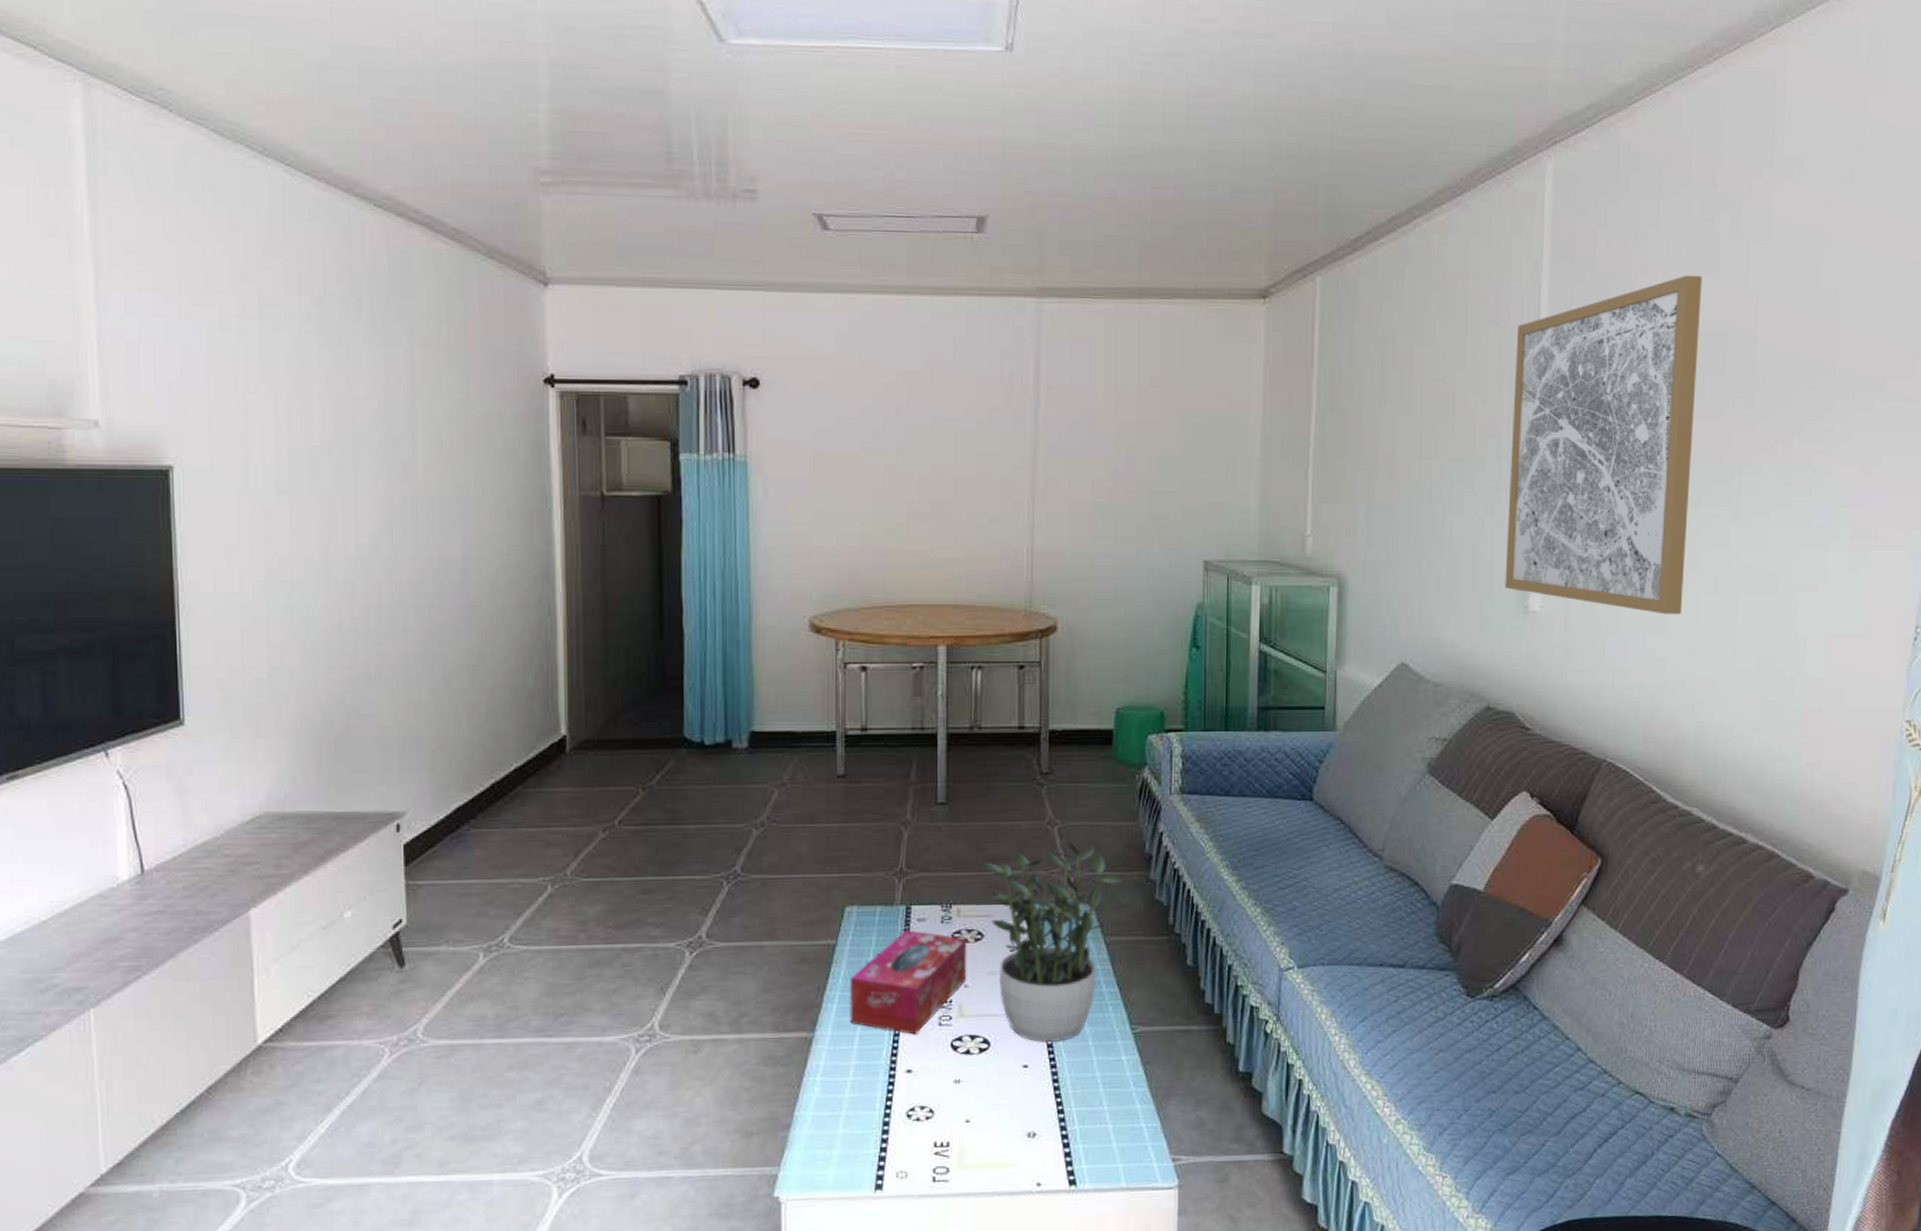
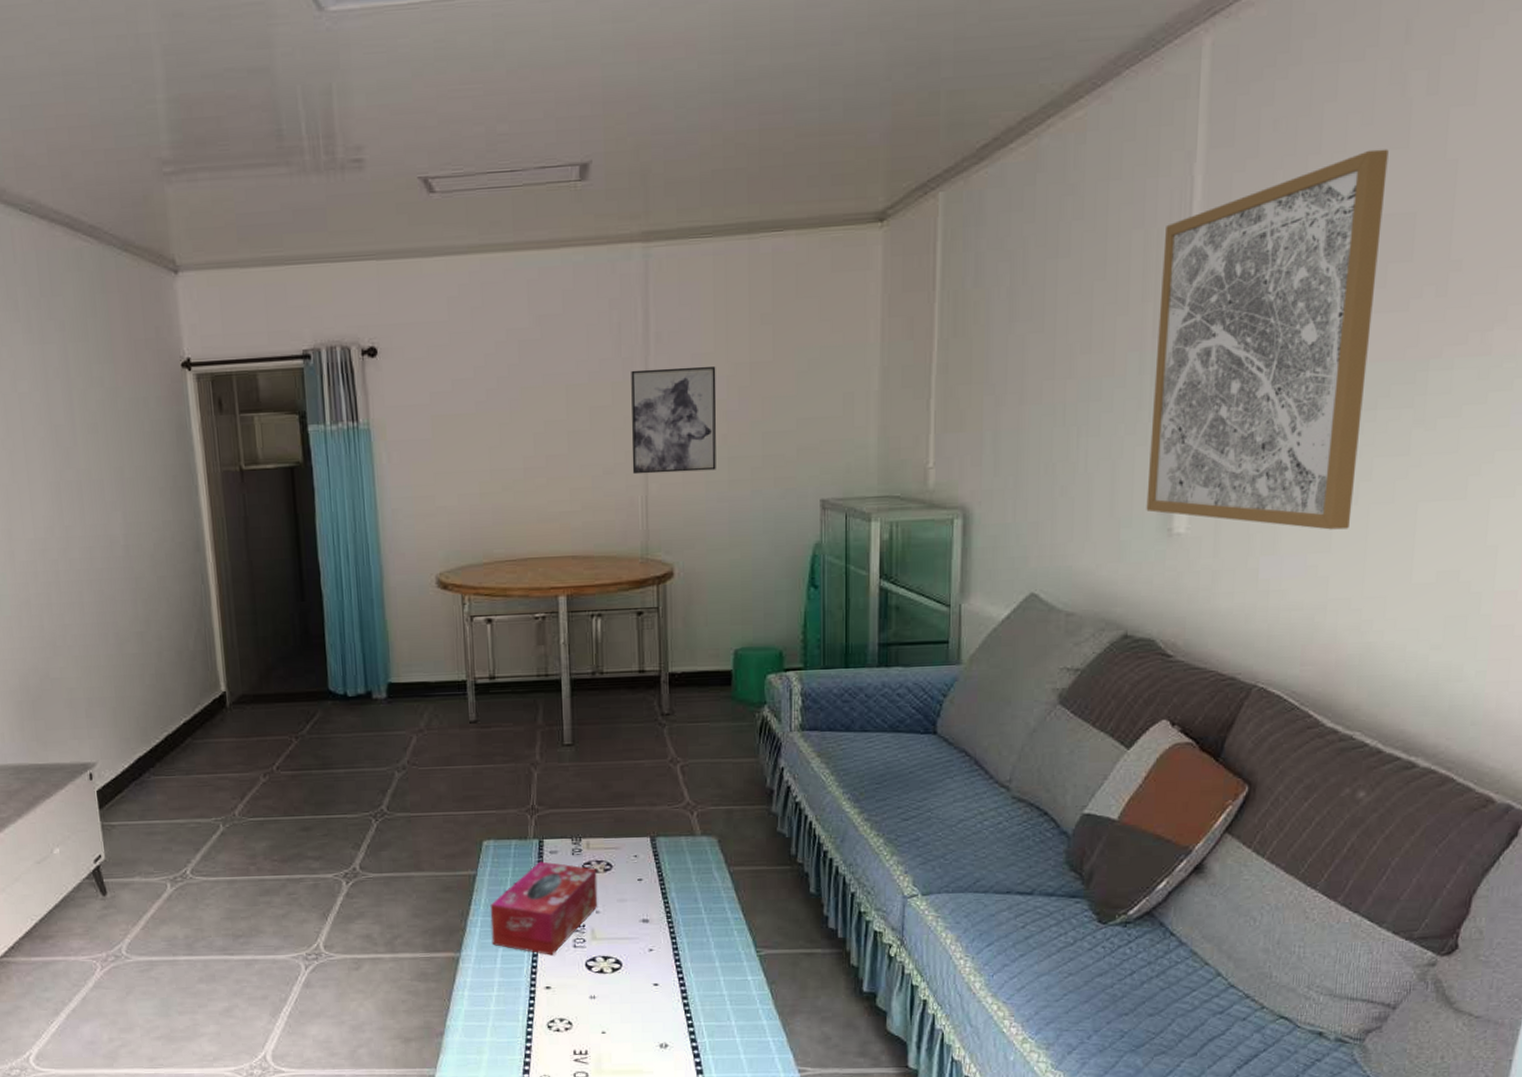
potted plant: present [980,843,1125,1043] -> none [607,779,747,964]
wall art: none [1019,421,1105,526] -> present [631,366,717,475]

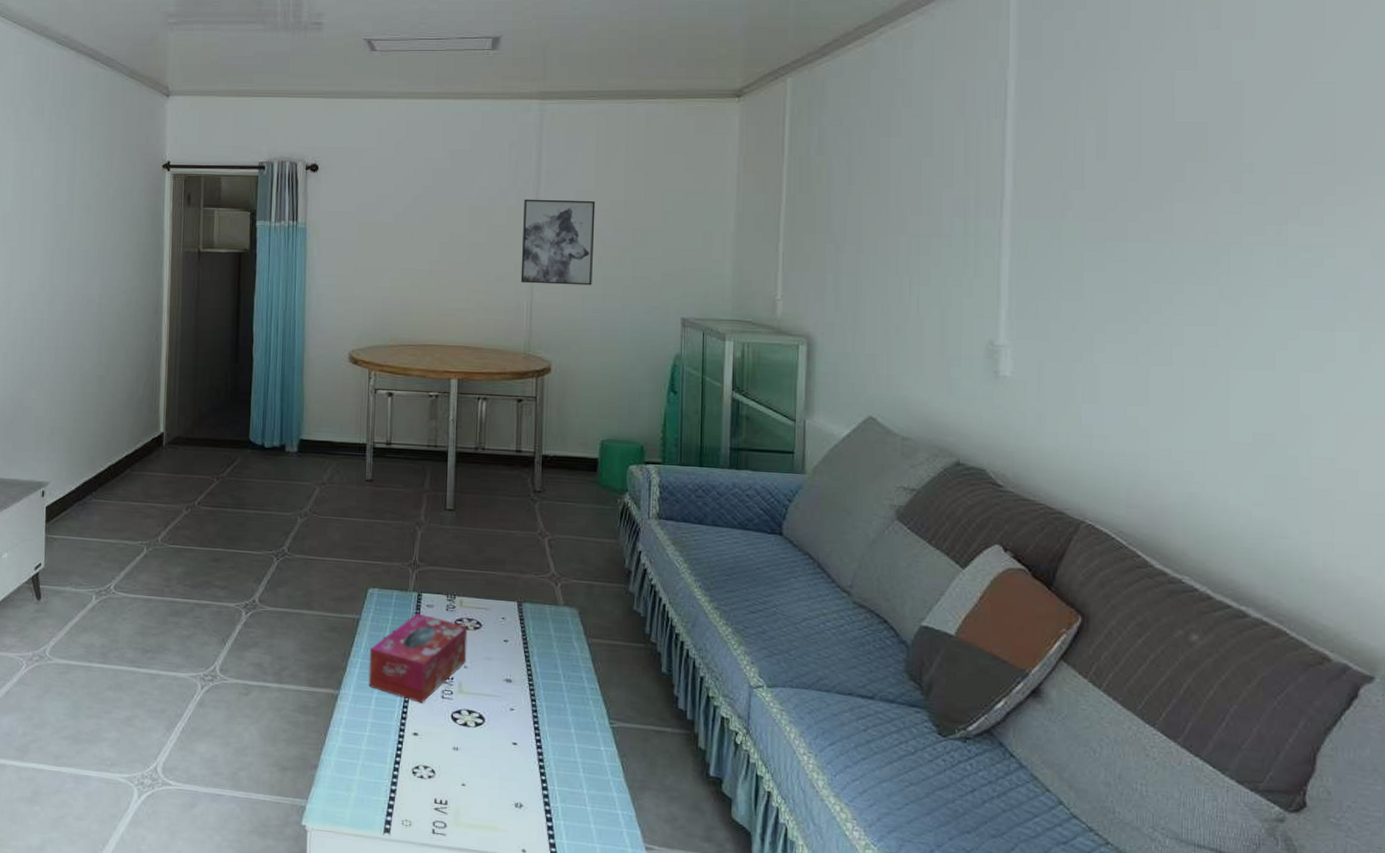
wall art: present [1146,149,1389,530] -> none [974,69,1179,387]

